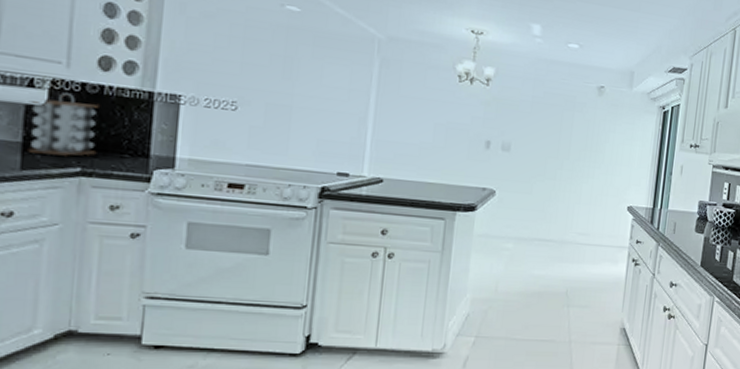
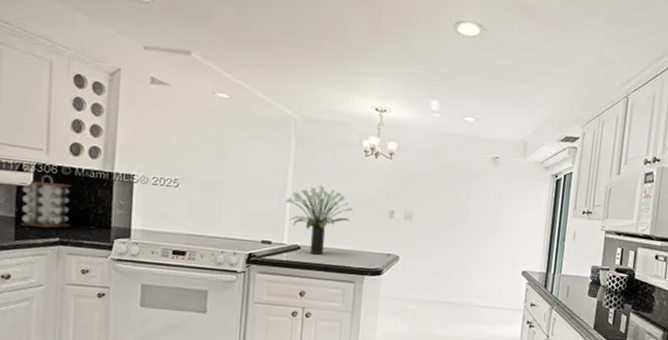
flower arrangement: none [366,112,445,189] -> present [285,185,353,255]

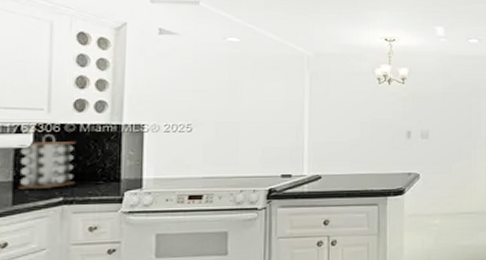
flower arrangement: present [285,185,353,255] -> none [303,115,371,182]

